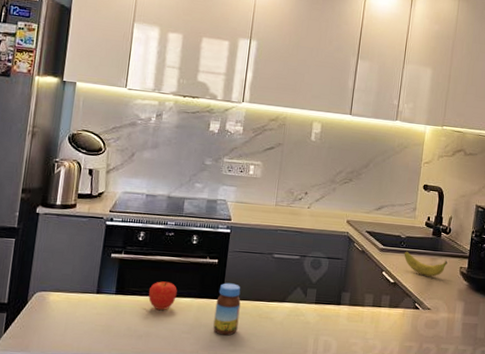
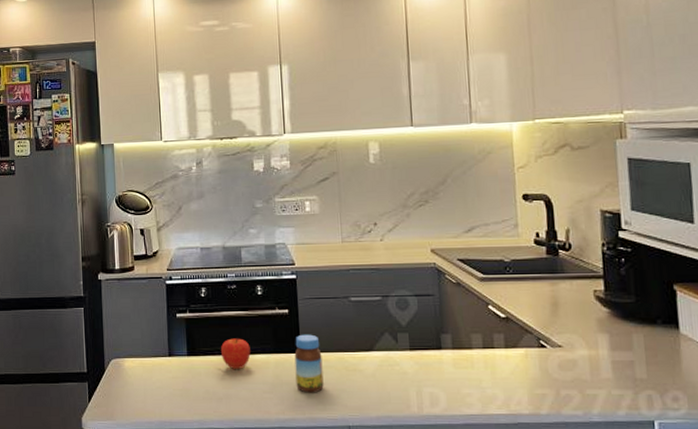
banana: present [404,251,448,277] -> none [512,277,575,306]

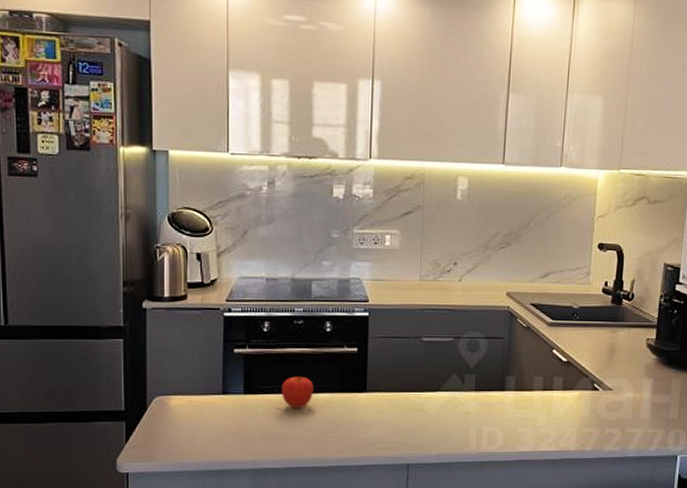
jar: present [294,334,324,393] -> none [359,373,388,432]

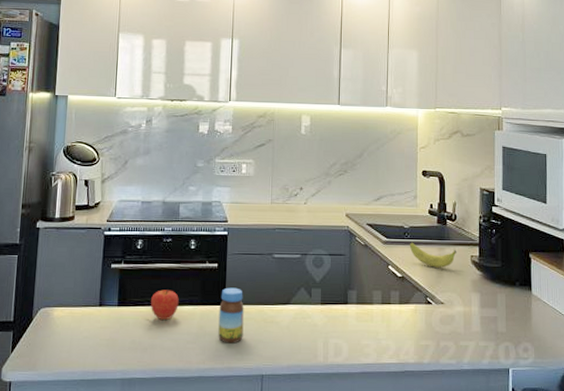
jar: none [359,373,388,432] -> present [218,287,244,344]
banana: none [577,324,631,352] -> present [409,242,457,268]

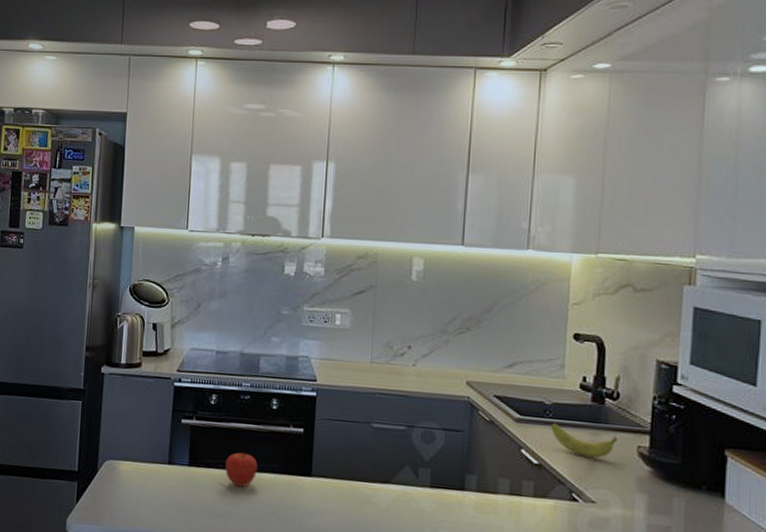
jar: present [218,287,244,344] -> none [302,457,334,522]

